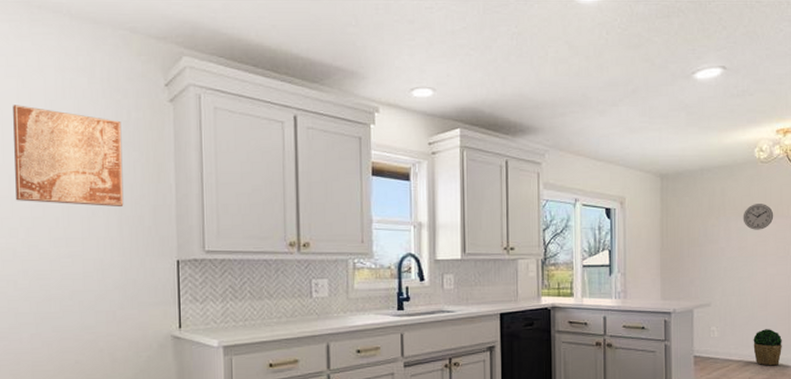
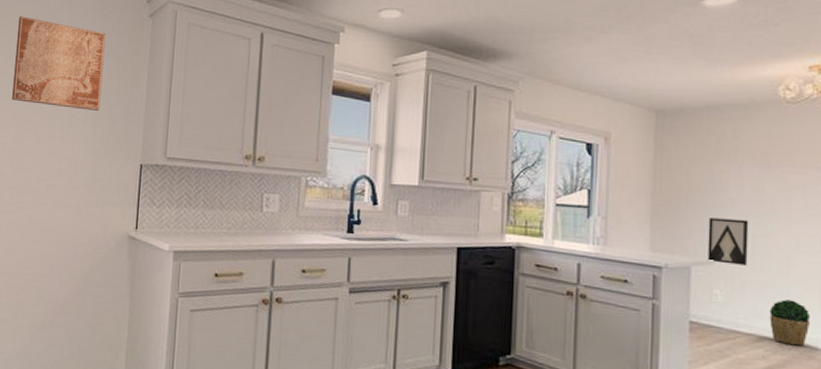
wall art: none [705,265,736,304] -> present [707,217,749,265]
wall clock: present [743,204,774,230] -> none [760,150,803,181]

